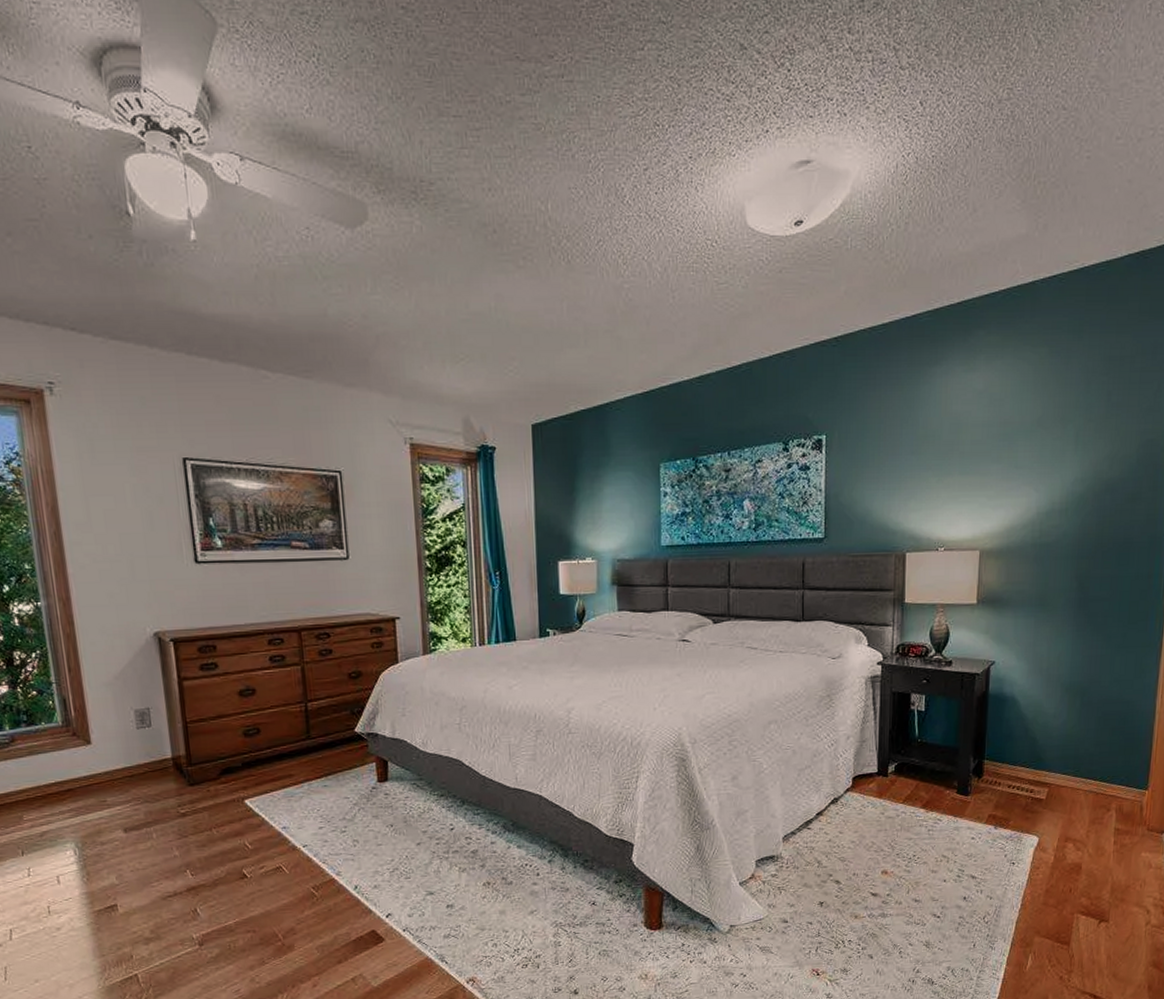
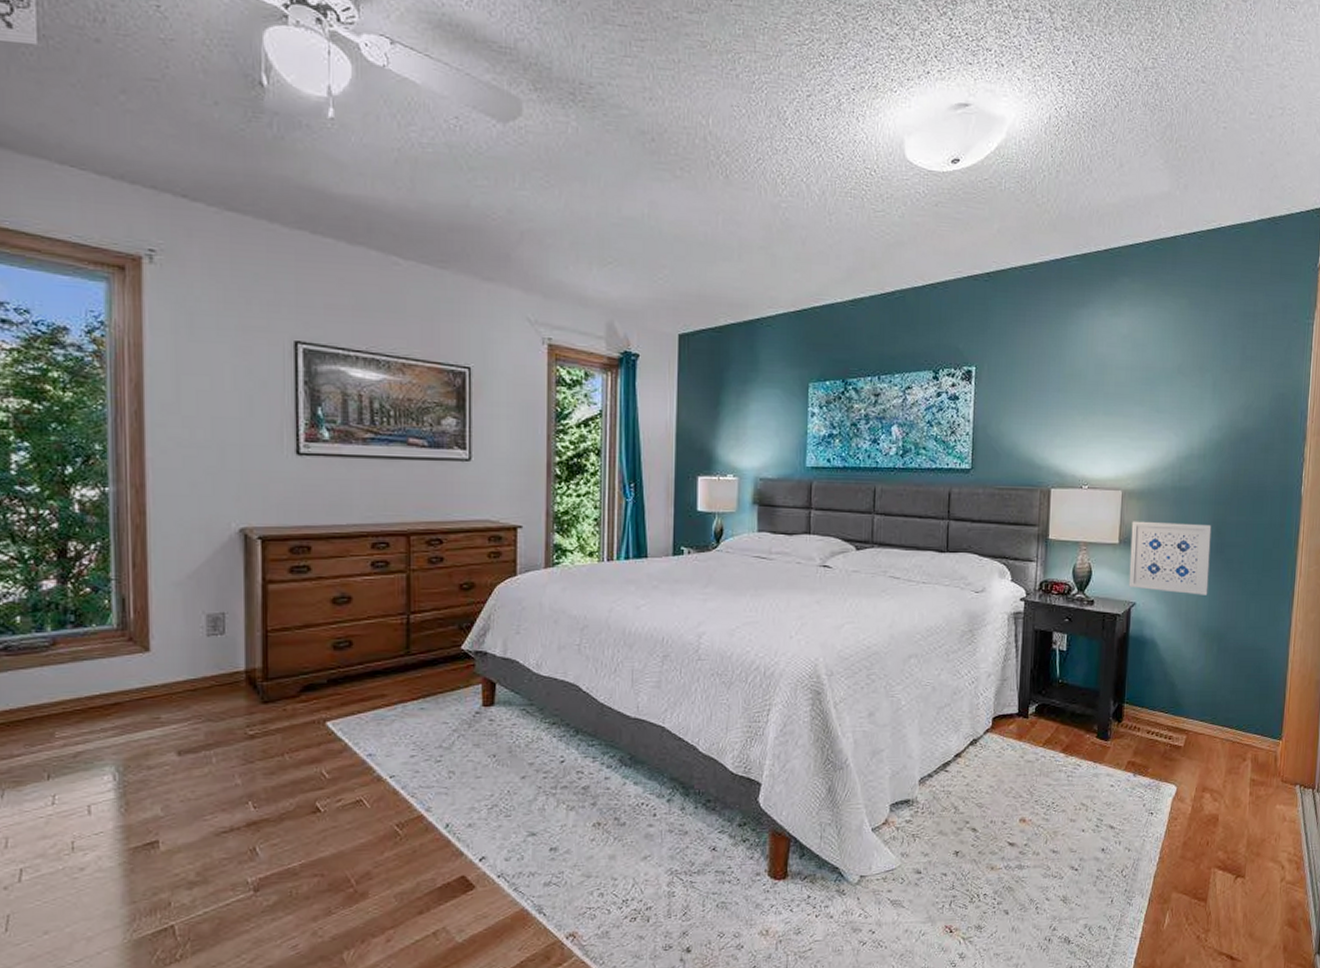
wall art: none [987,579,1074,651] -> present [1128,521,1212,595]

